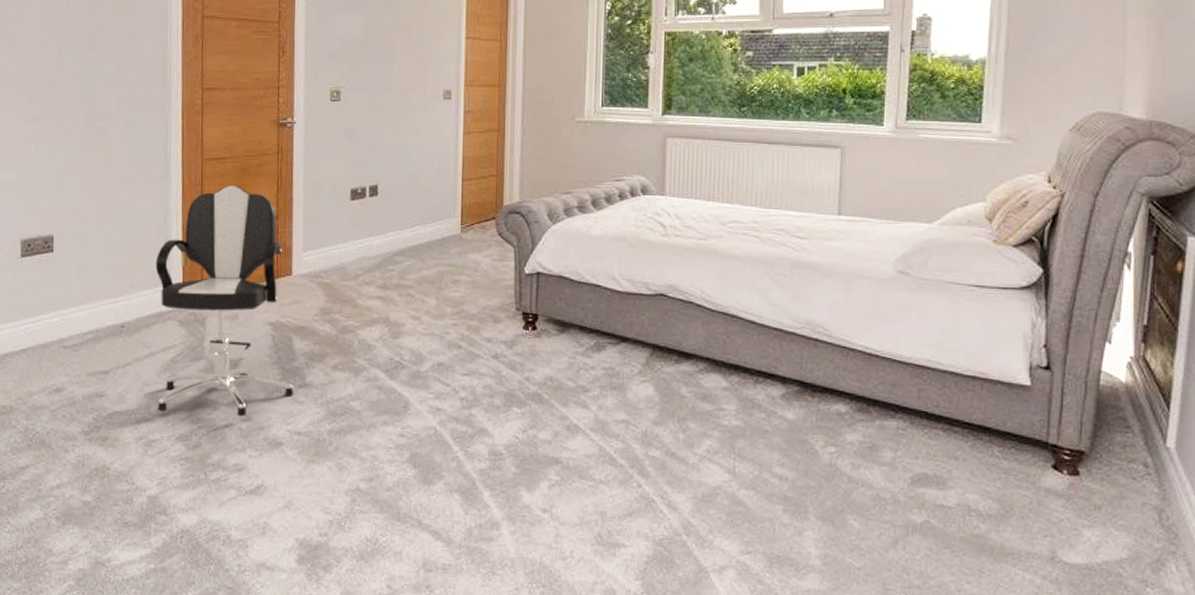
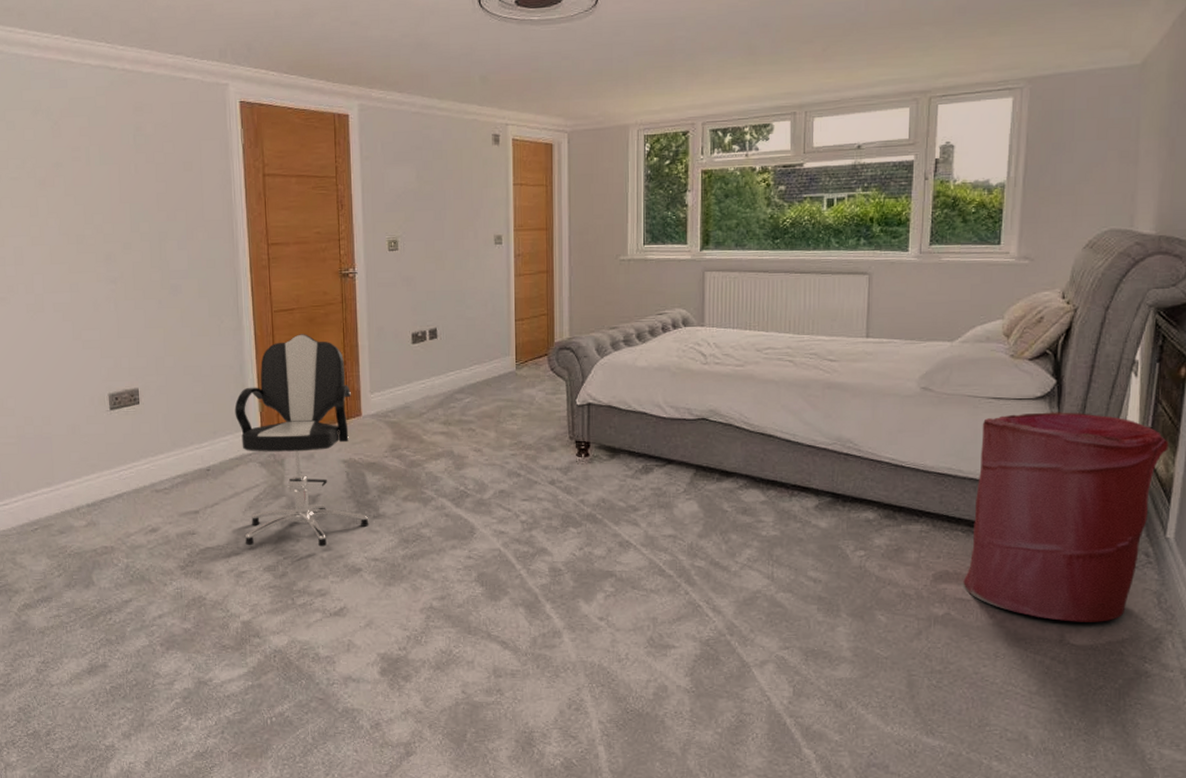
laundry hamper: none [942,303,1166,539] -> present [962,412,1169,622]

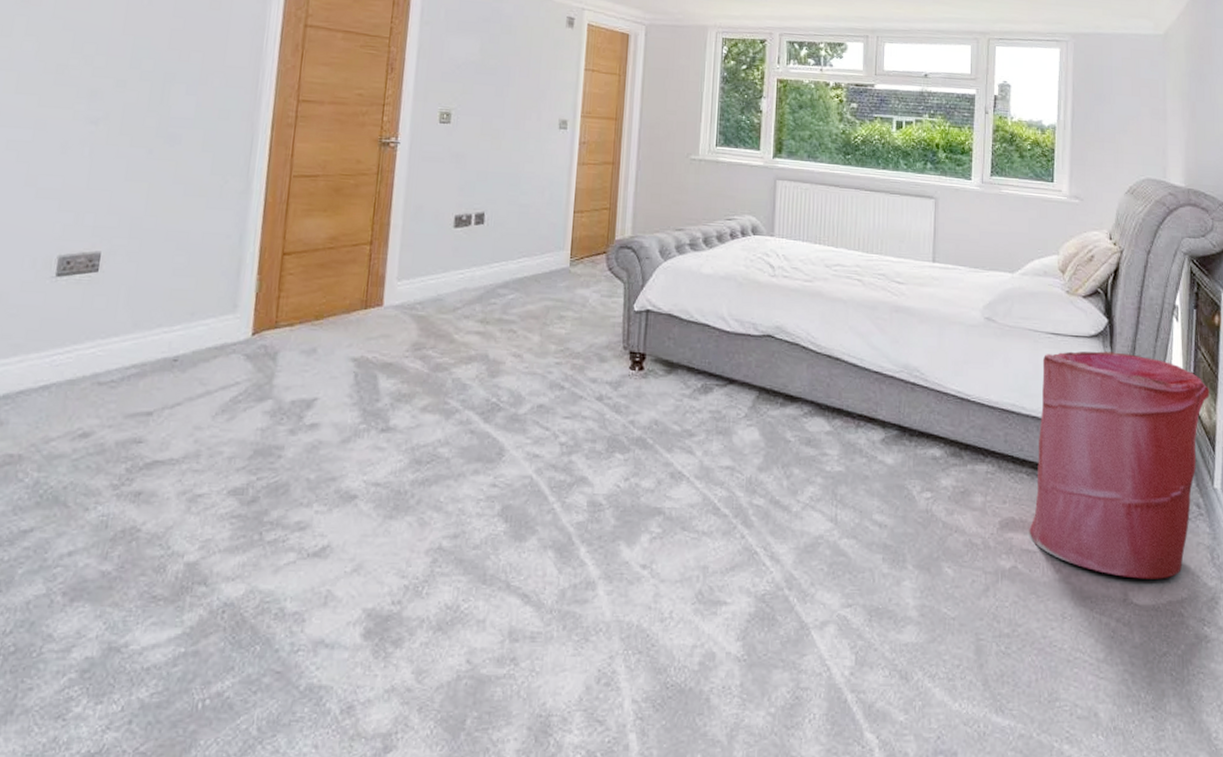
office chair: present [234,334,369,547] -> none [208,205,375,466]

